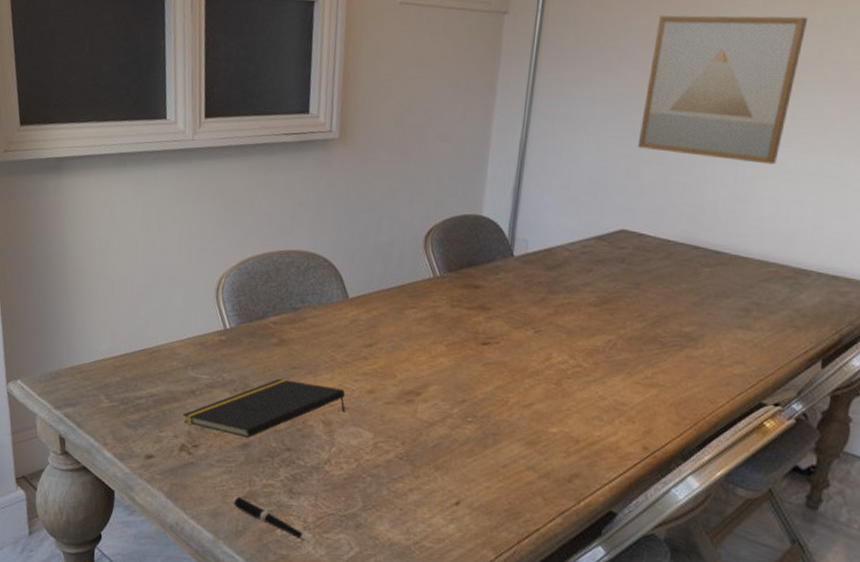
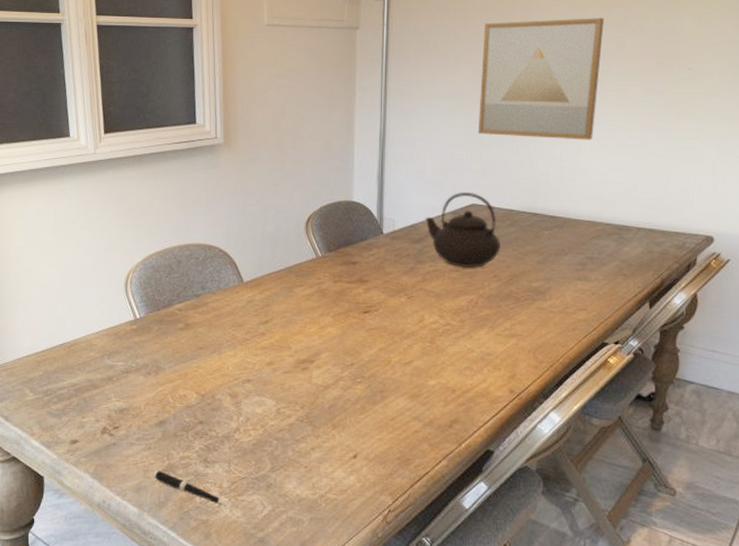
notepad: present [182,378,346,438] -> none [102,359,249,416]
teapot: none [564,214,651,304] -> present [425,191,500,268]

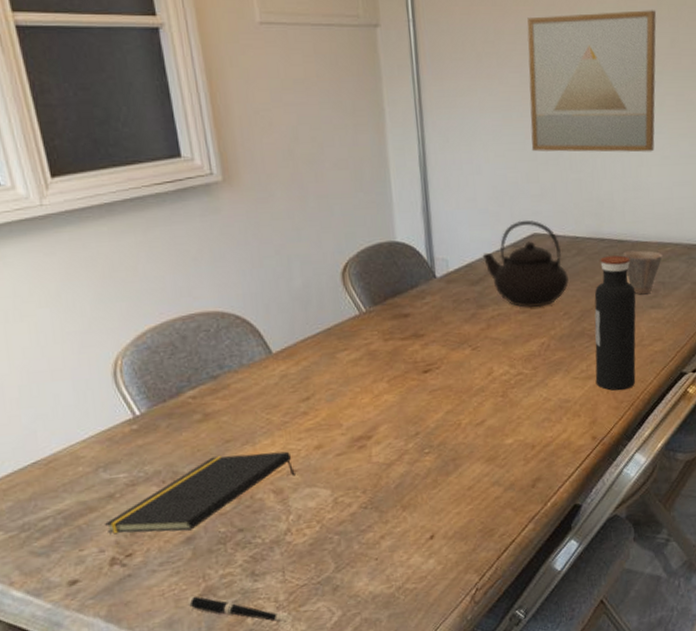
notepad: none [102,359,249,416] -> present [104,451,295,534]
water bottle: none [518,229,564,352] -> present [594,255,636,391]
cup: none [555,226,593,267] -> present [623,250,663,295]

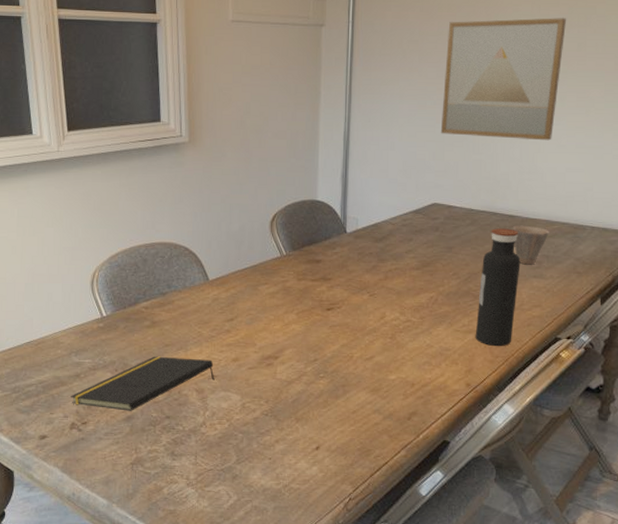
pen: present [187,596,291,622] -> none [121,463,197,497]
teapot: present [482,220,569,308] -> none [387,191,460,266]

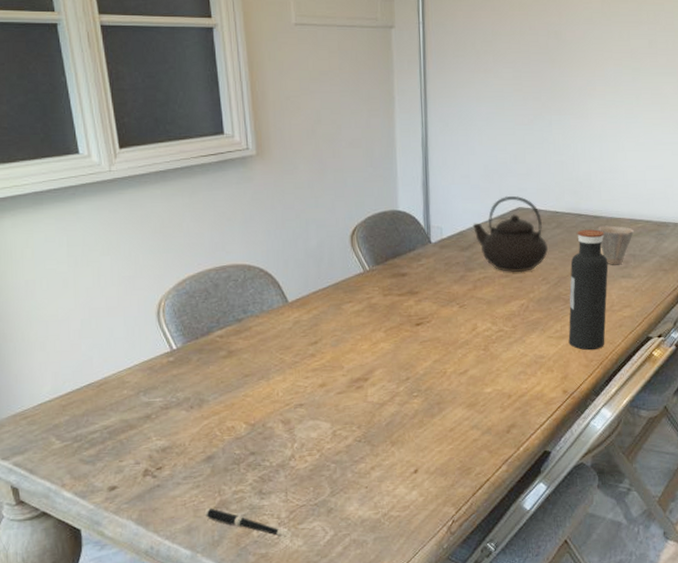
notepad: present [70,356,215,411] -> none [141,387,301,451]
pen: none [121,463,197,497] -> present [204,508,290,537]
teapot: none [387,191,460,266] -> present [472,195,548,273]
wall art: present [440,18,567,141] -> none [520,15,637,139]

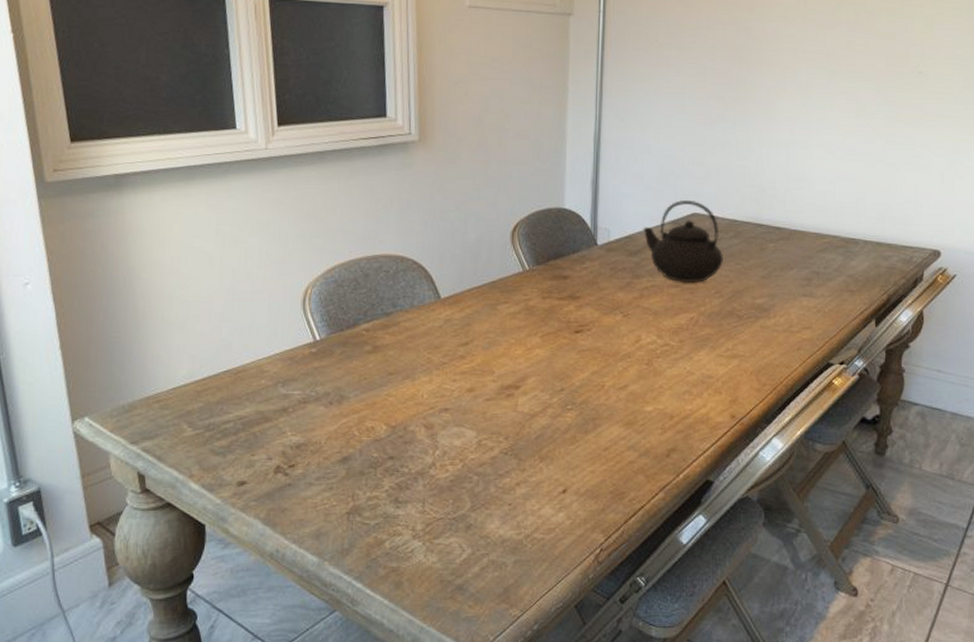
pen: present [204,508,290,537] -> none [335,513,425,552]
water bottle: present [568,229,609,351] -> none [740,241,789,374]
cup: present [598,225,634,265] -> none [780,238,819,282]

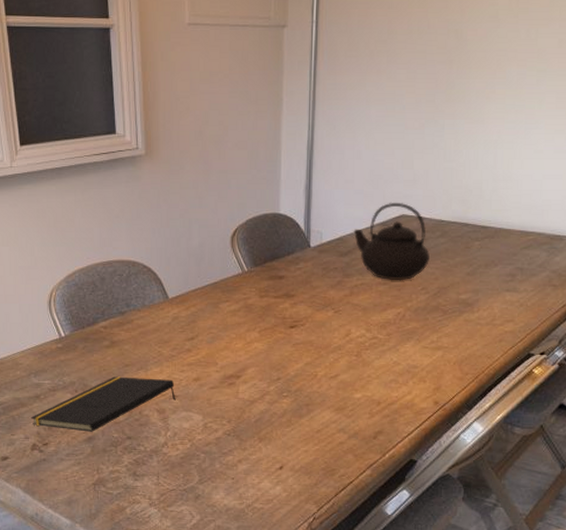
notepad: none [275,386,446,451] -> present [30,376,176,432]

